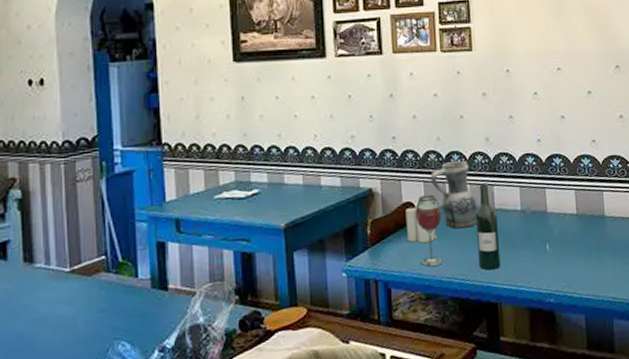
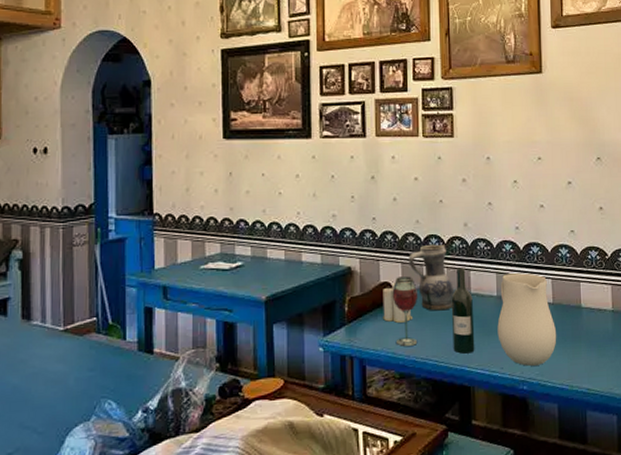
ceramic jug: none [522,185,582,279] -> present [497,273,557,366]

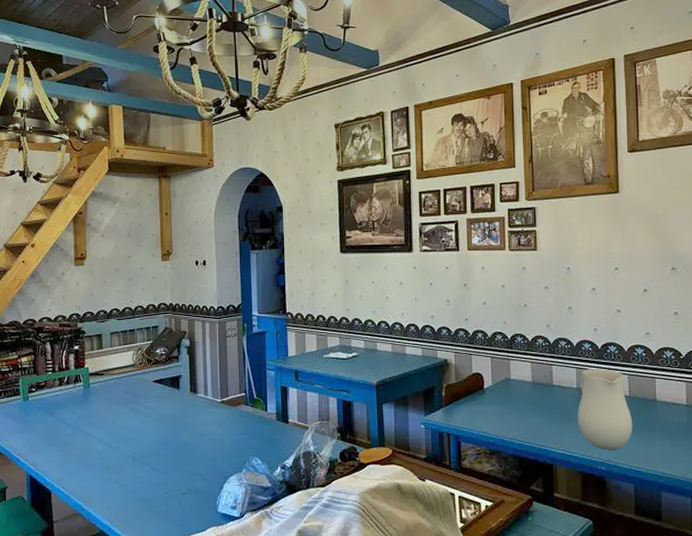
candle: present [383,282,414,323] -> none [475,373,502,407]
wineglass: present [392,276,418,346] -> none [483,369,506,427]
ceramic jug: present [409,244,453,311] -> none [497,342,537,399]
wine bottle: present [451,267,475,354] -> none [535,362,557,436]

